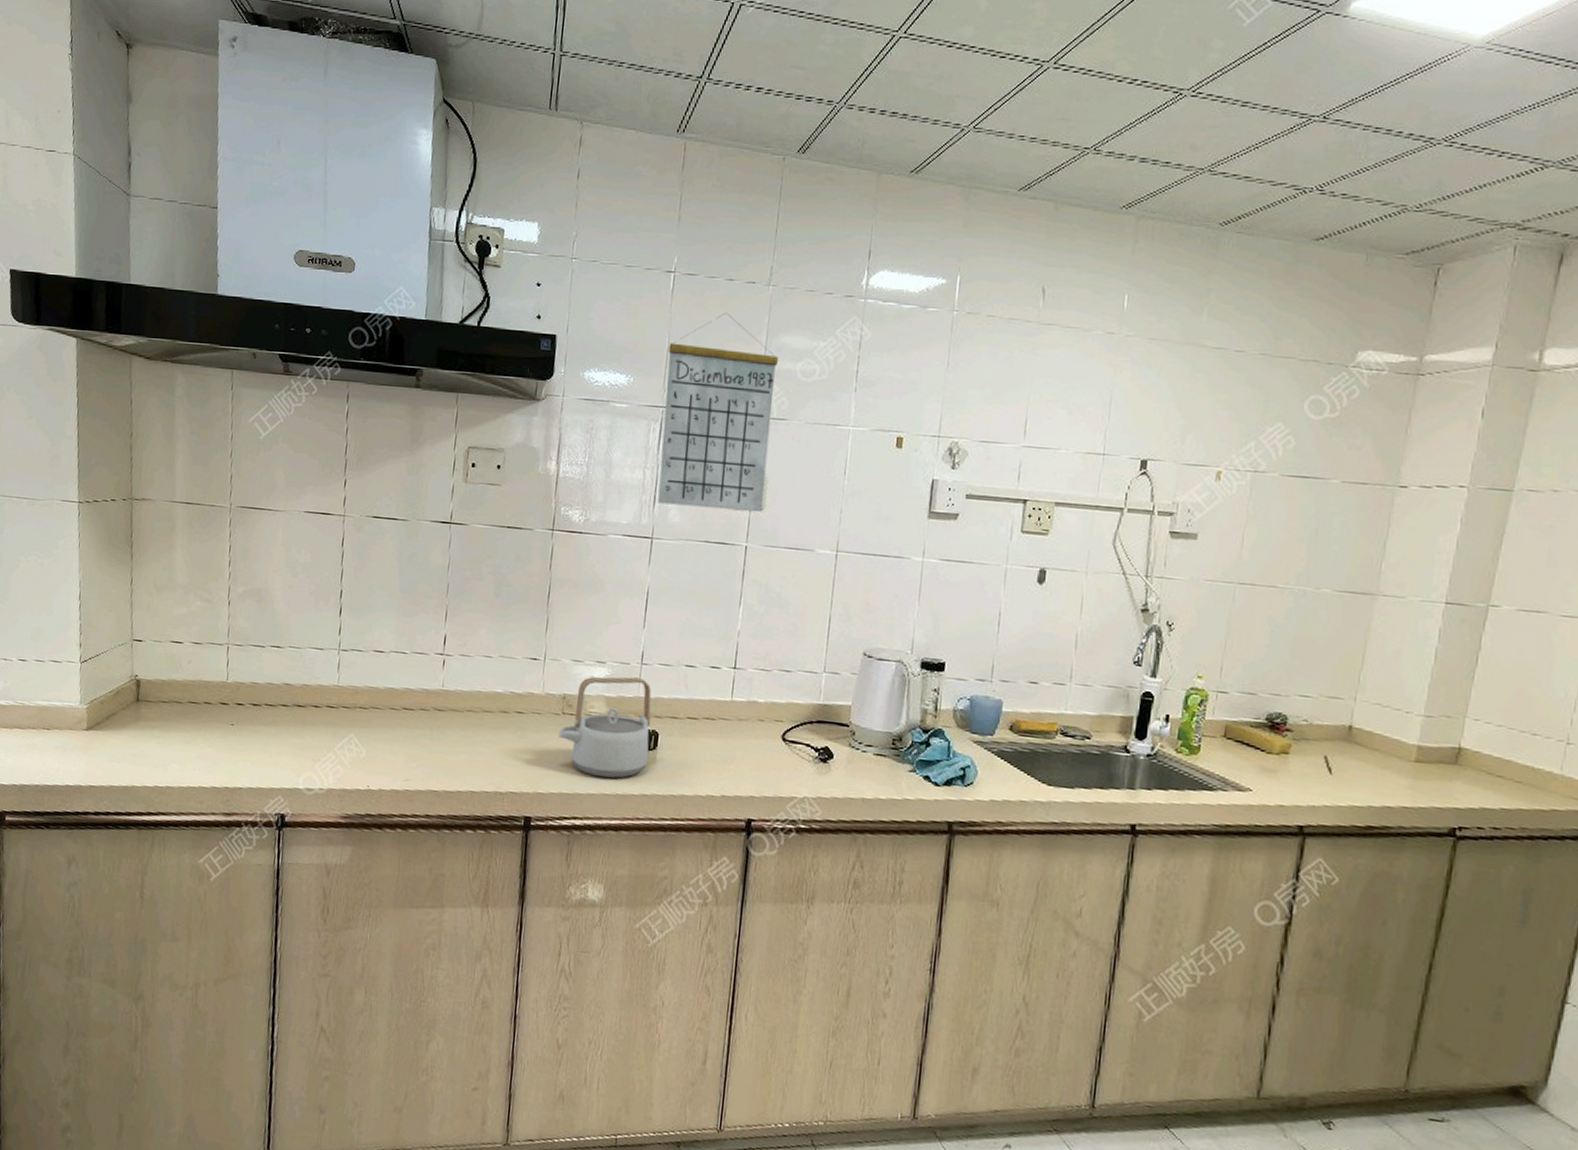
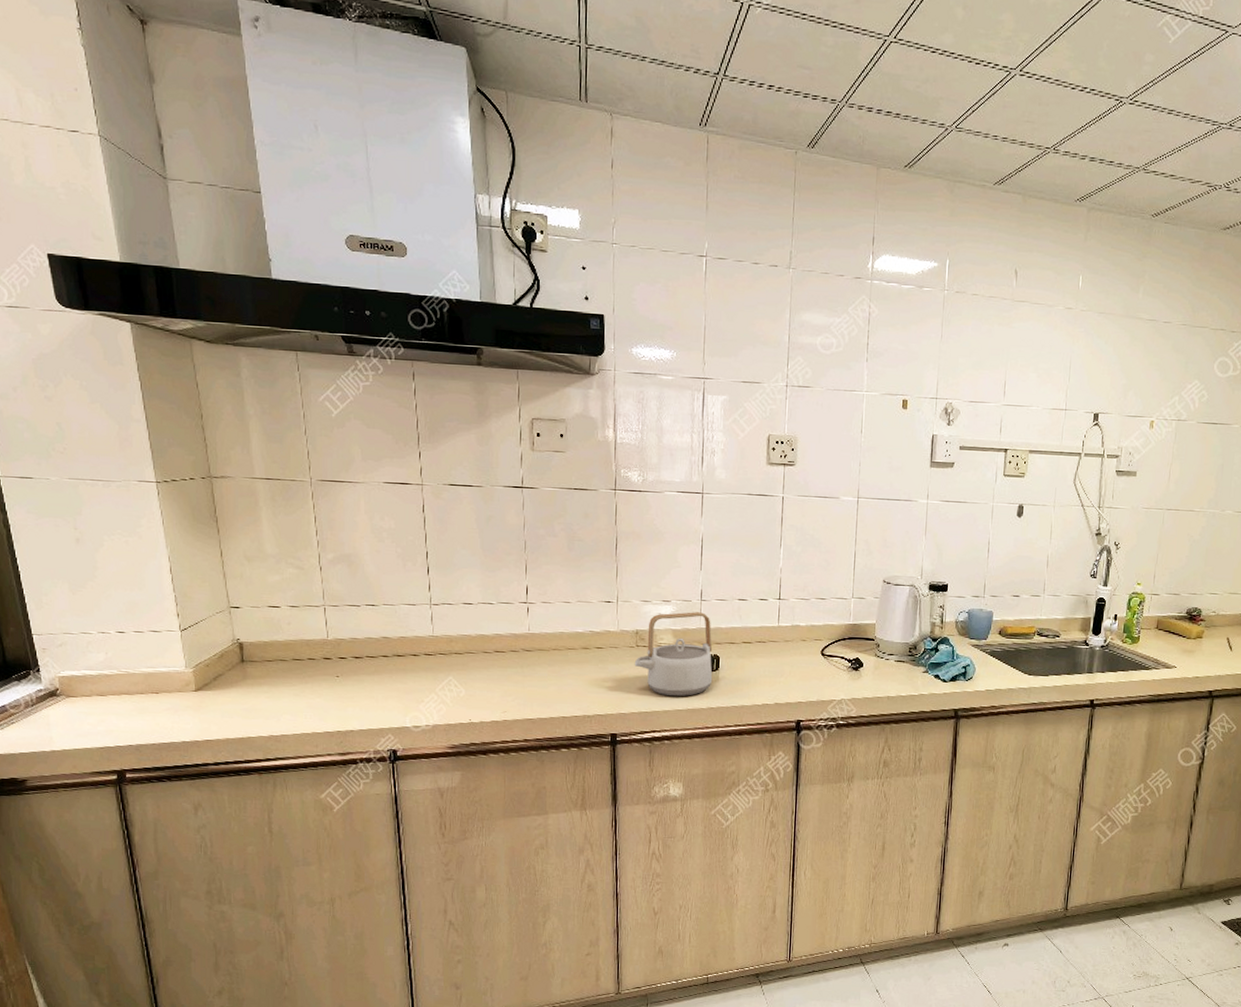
calendar: present [657,312,779,513] -> none [704,292,802,468]

